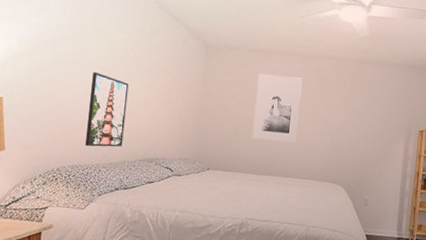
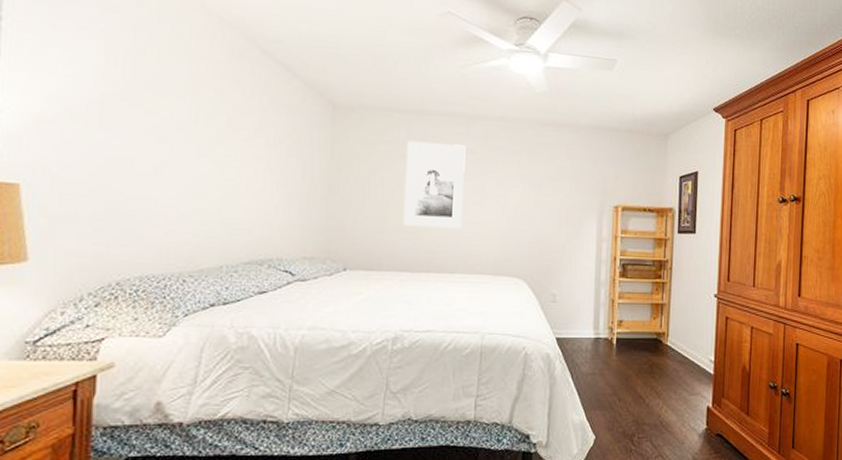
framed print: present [85,72,129,147] -> none [160,144,222,249]

